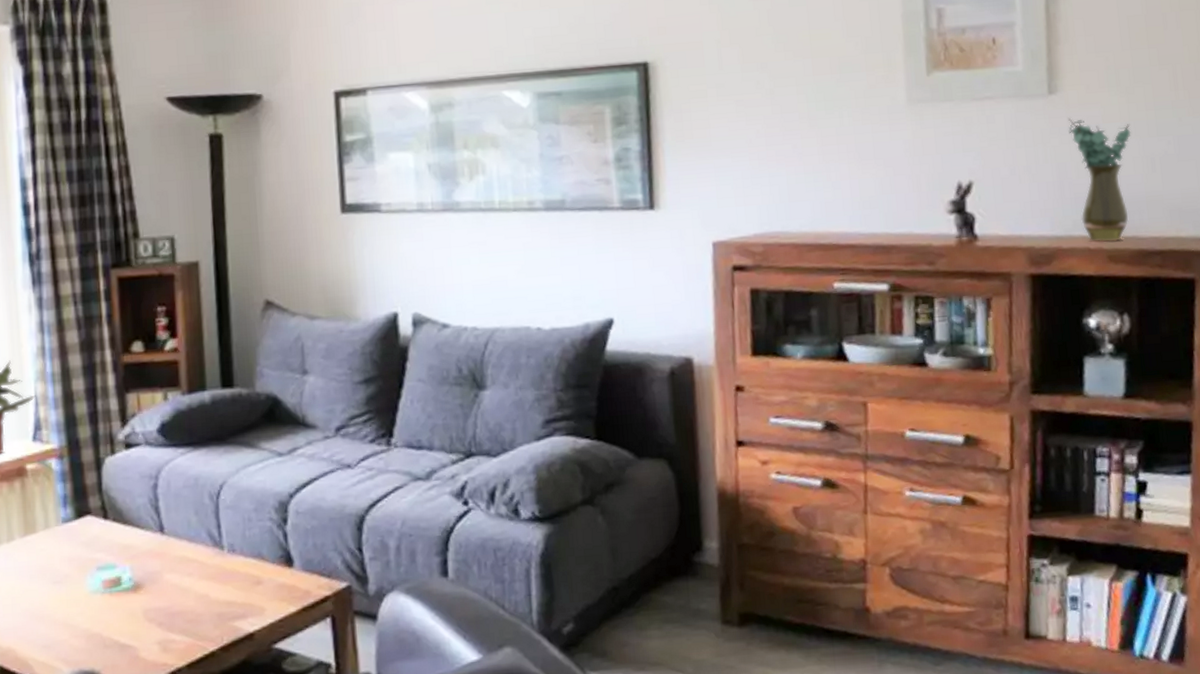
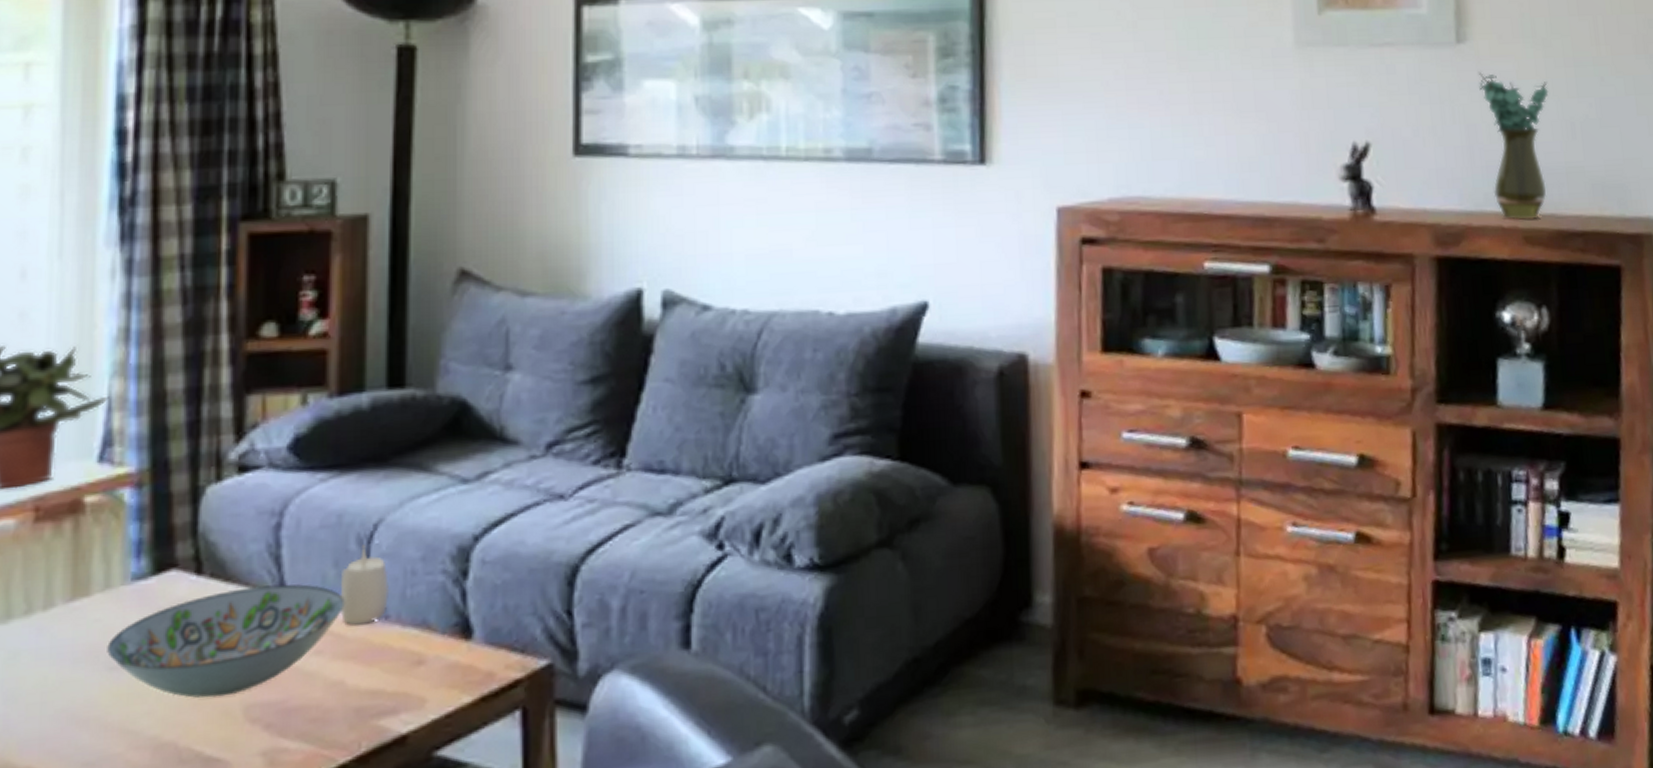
decorative bowl: none [50,526,205,604] -> present [107,584,345,698]
candle: none [200,499,235,556] -> present [340,544,390,625]

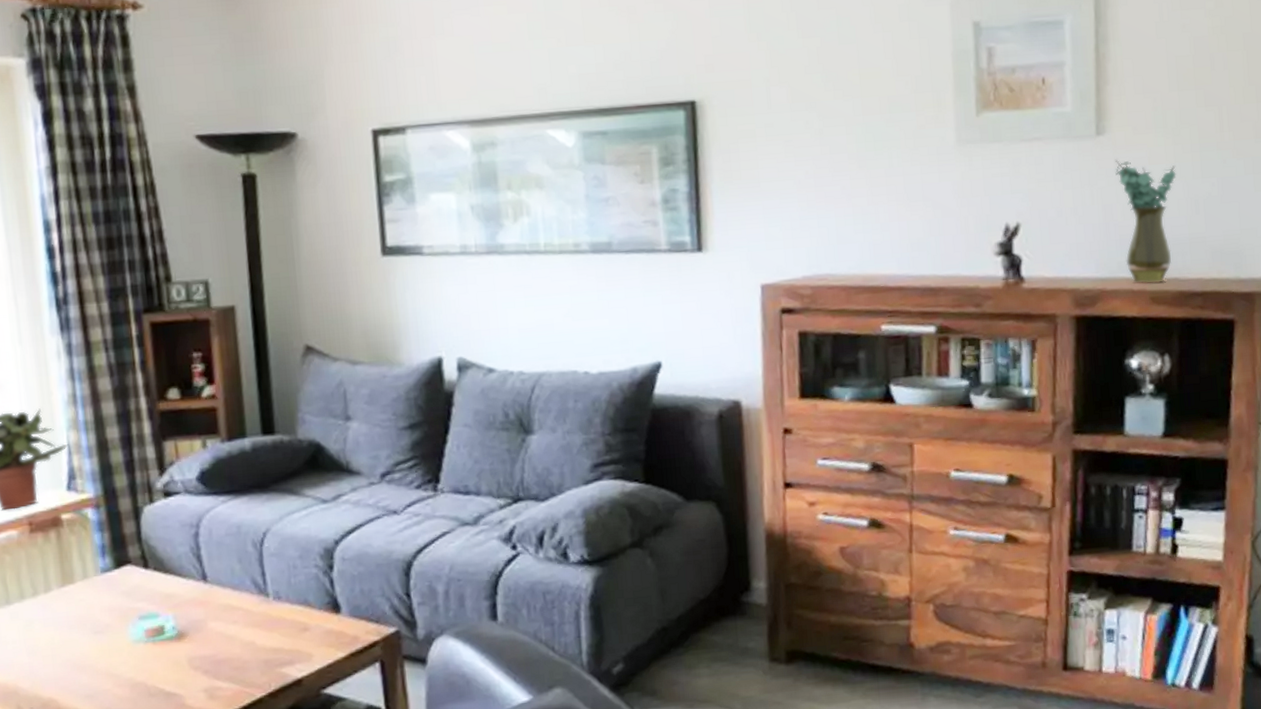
decorative bowl: present [107,584,345,698] -> none [90,575,249,653]
candle: present [340,544,390,625] -> none [244,547,280,603]

